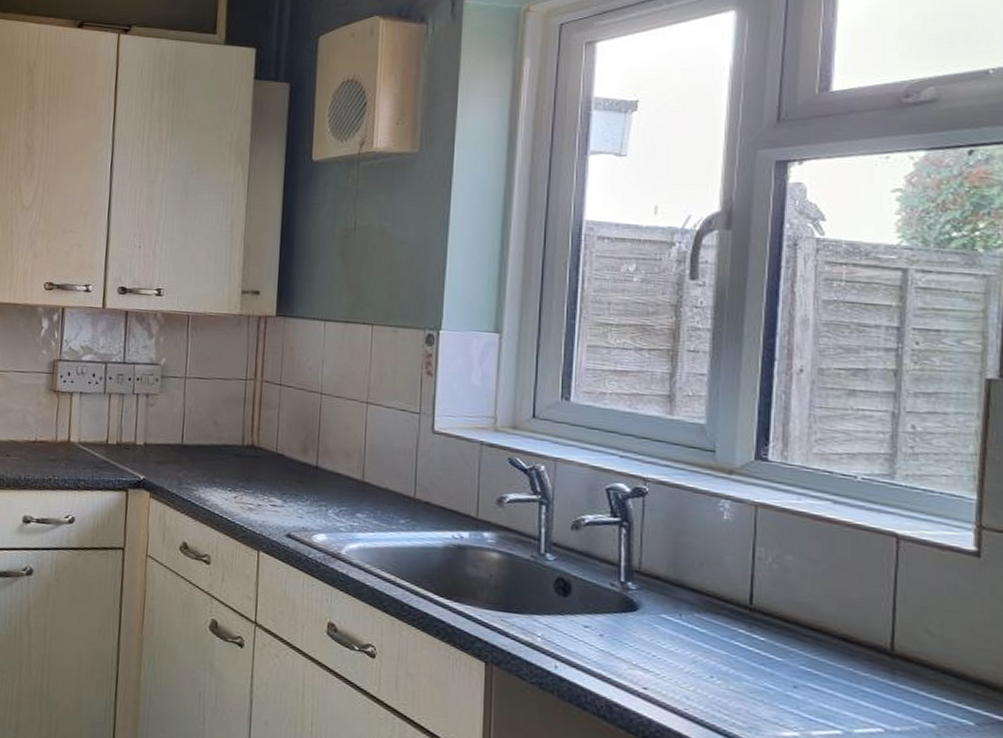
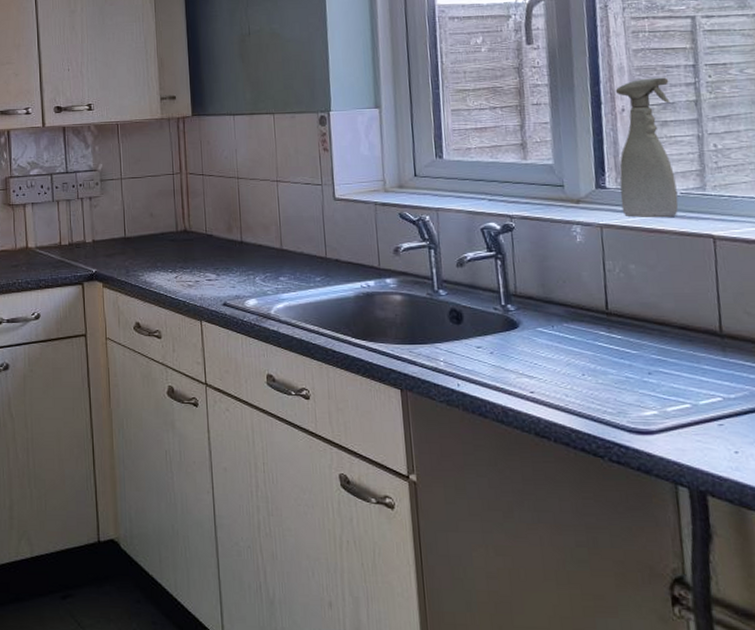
spray bottle: none [785,336,864,506] -> present [615,77,679,218]

